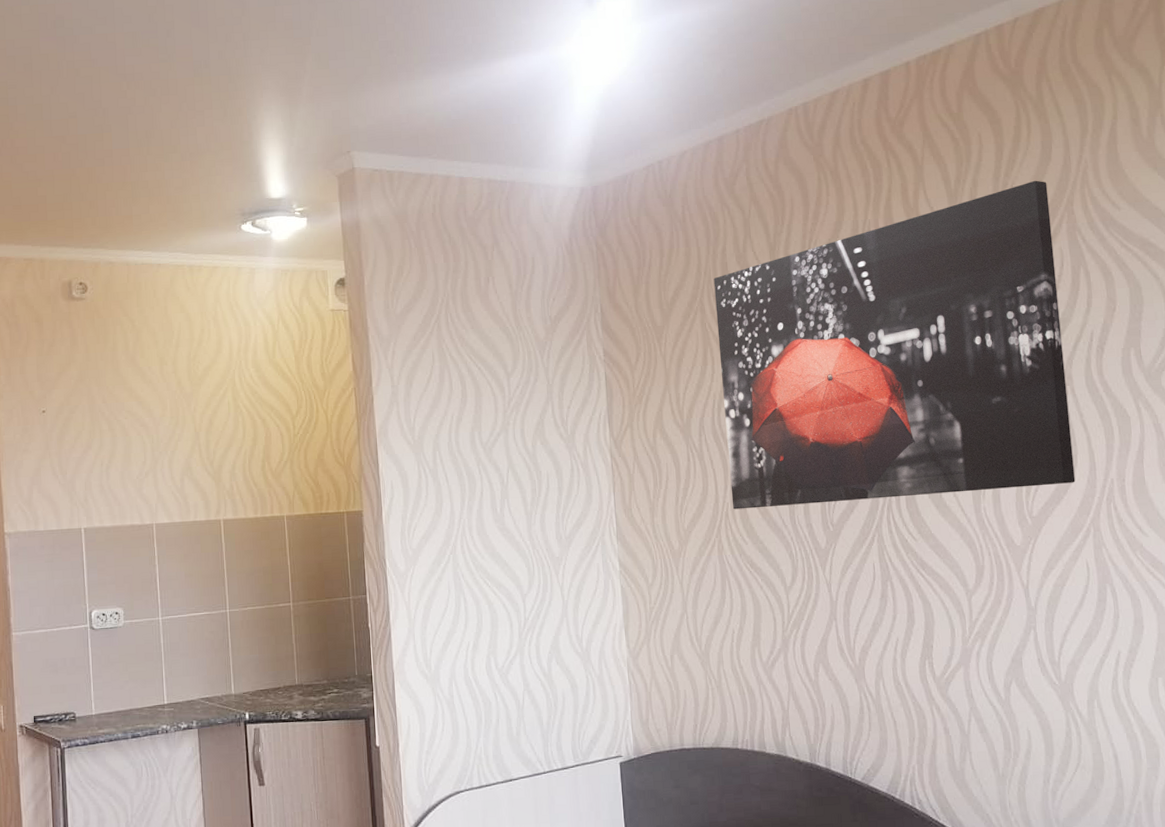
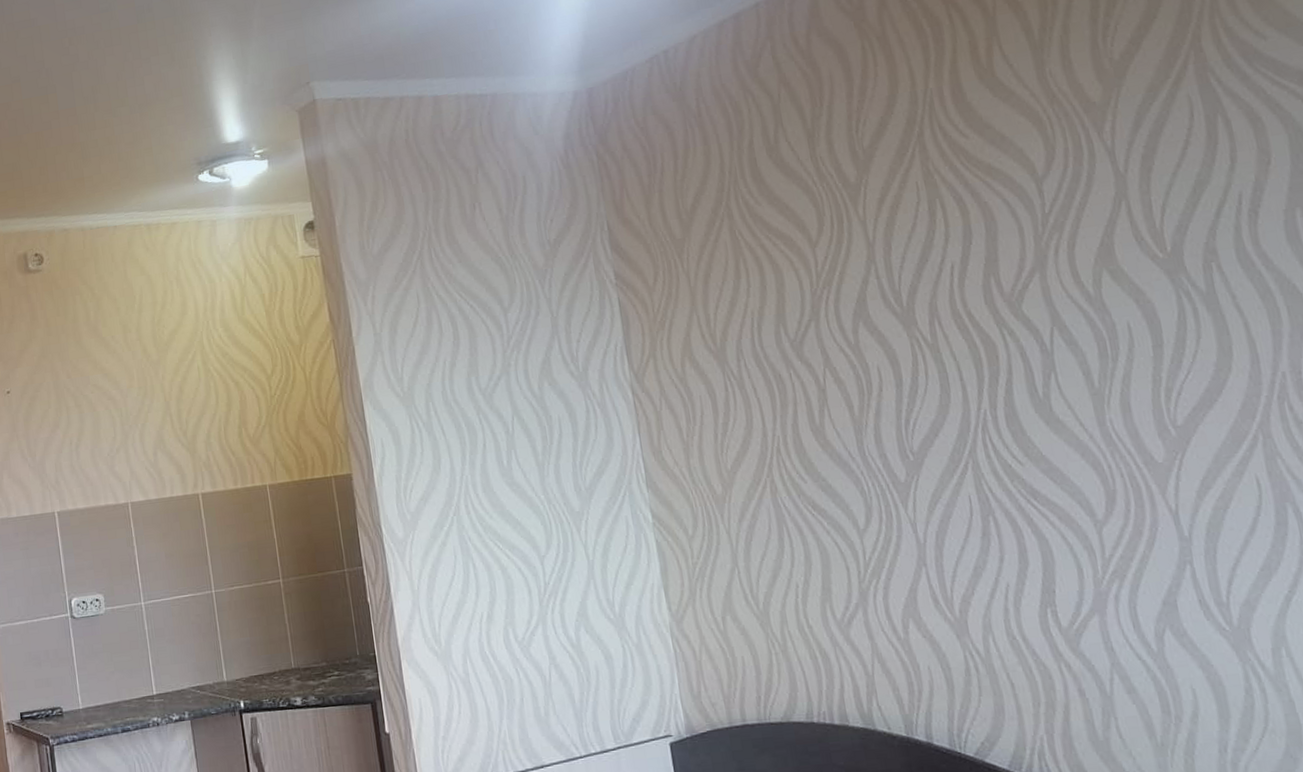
wall art: present [713,180,1076,510] -> none [741,16,1232,444]

